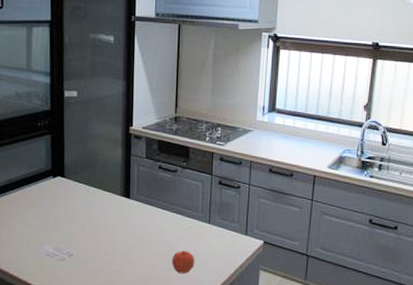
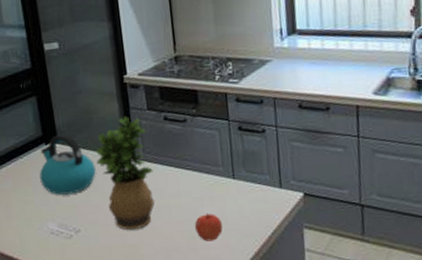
kettle: none [44,169,94,223] -> present [39,133,96,195]
potted plant: none [95,161,143,259] -> present [96,115,155,231]

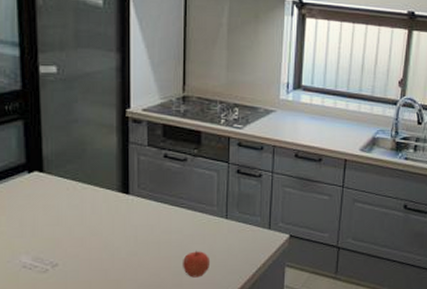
kettle: present [39,133,96,195] -> none [17,162,83,227]
potted plant: present [96,115,155,231] -> none [85,150,146,266]

